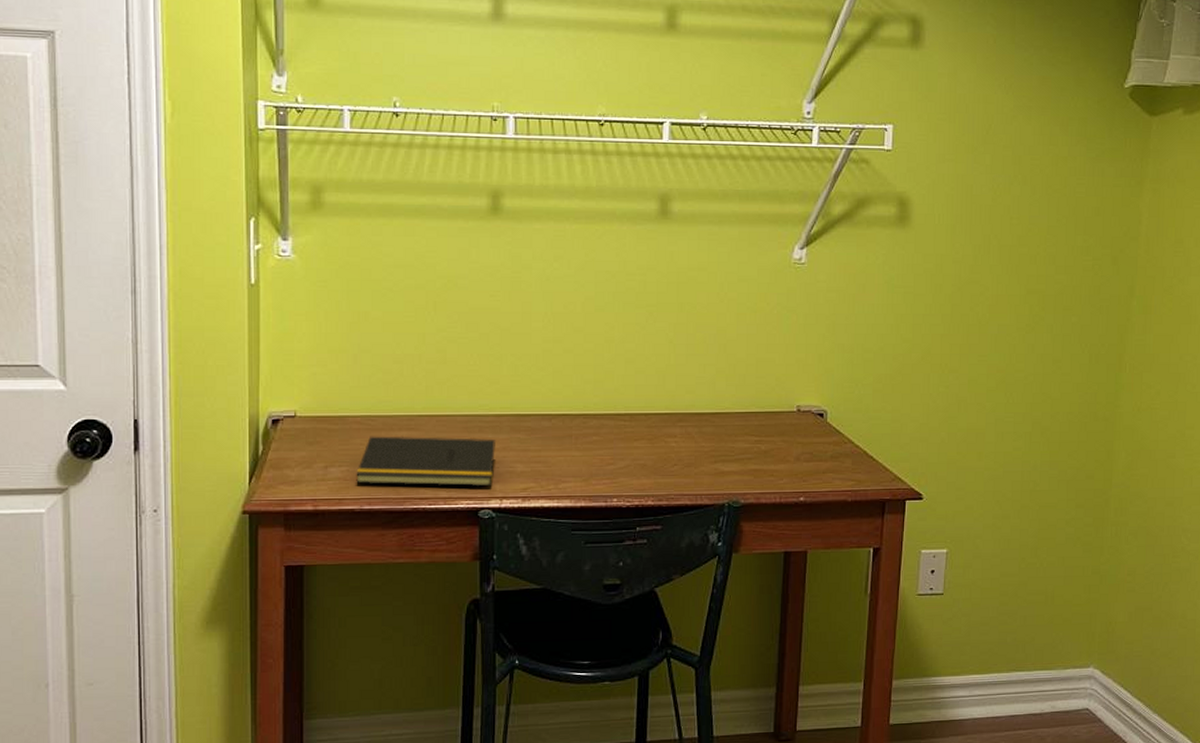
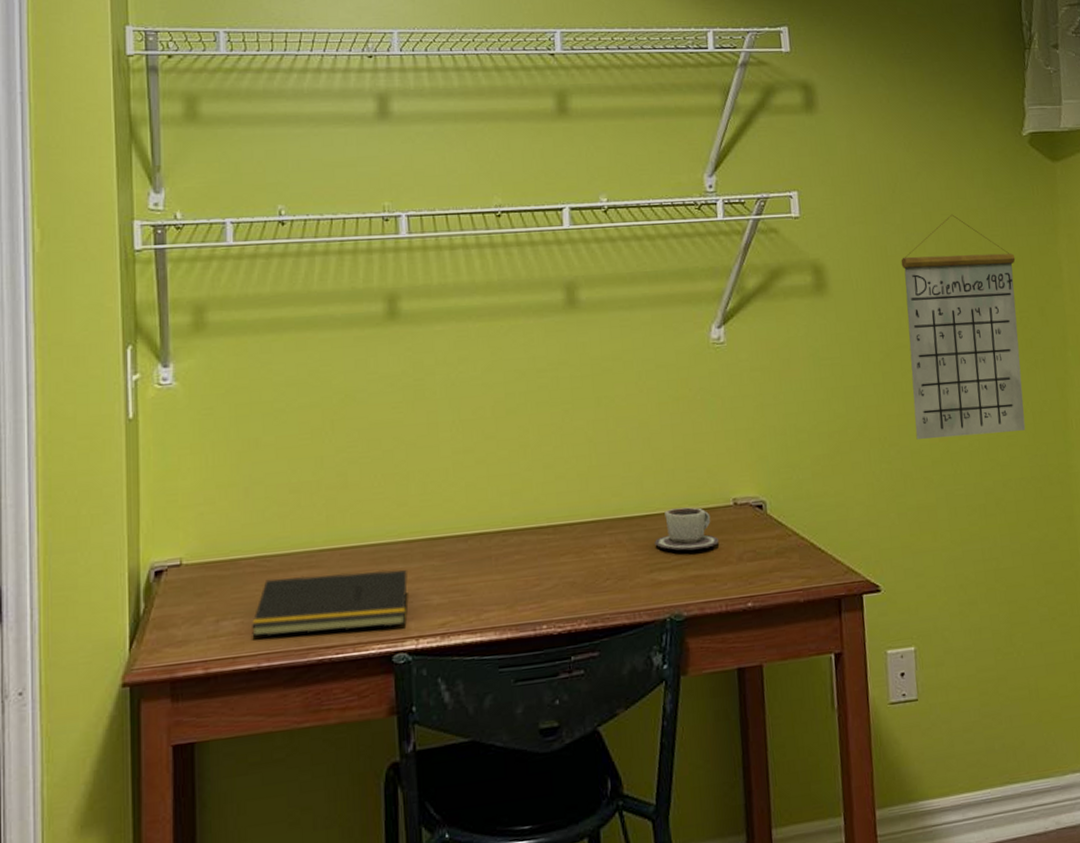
cup: none [721,409,780,447] -> present [655,507,719,551]
calendar: none [975,160,1097,369] -> present [901,214,1026,440]

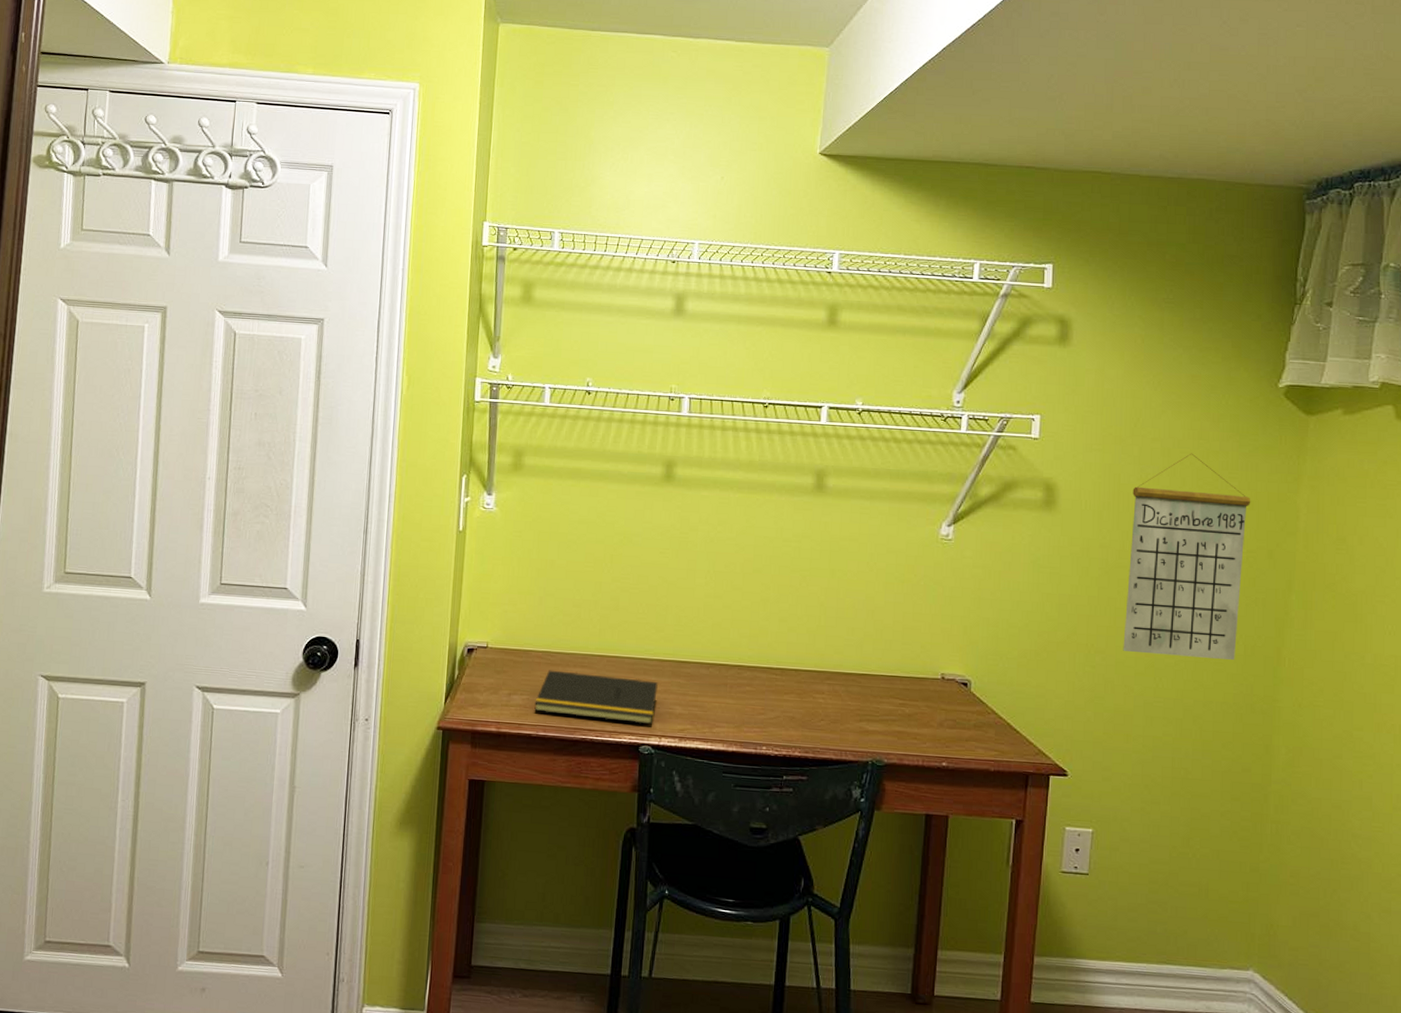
cup: present [655,507,719,551] -> none [867,672,924,711]

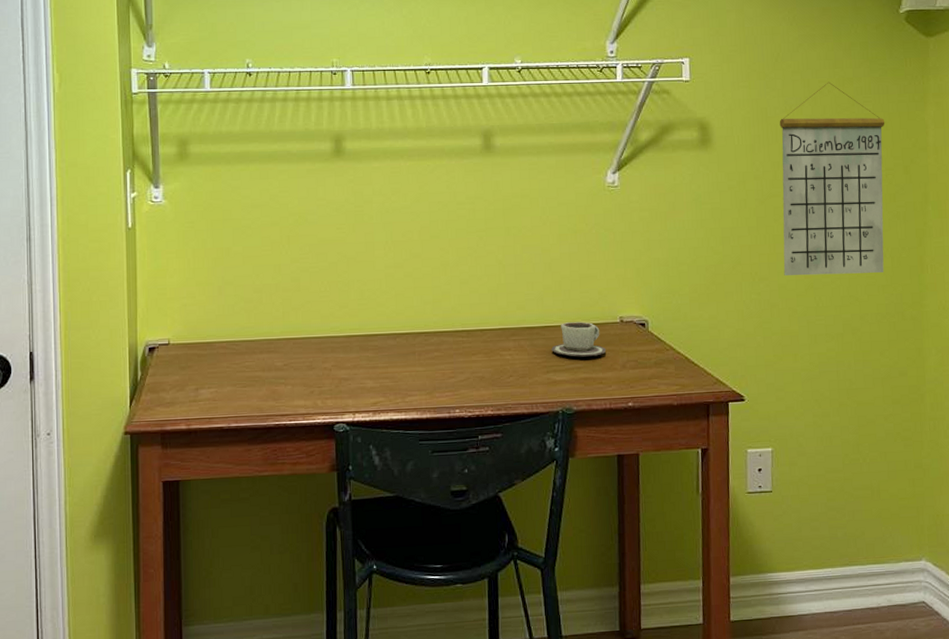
notepad: present [534,670,658,724] -> none [224,357,347,404]
cup: none [867,672,924,711] -> present [551,322,607,357]

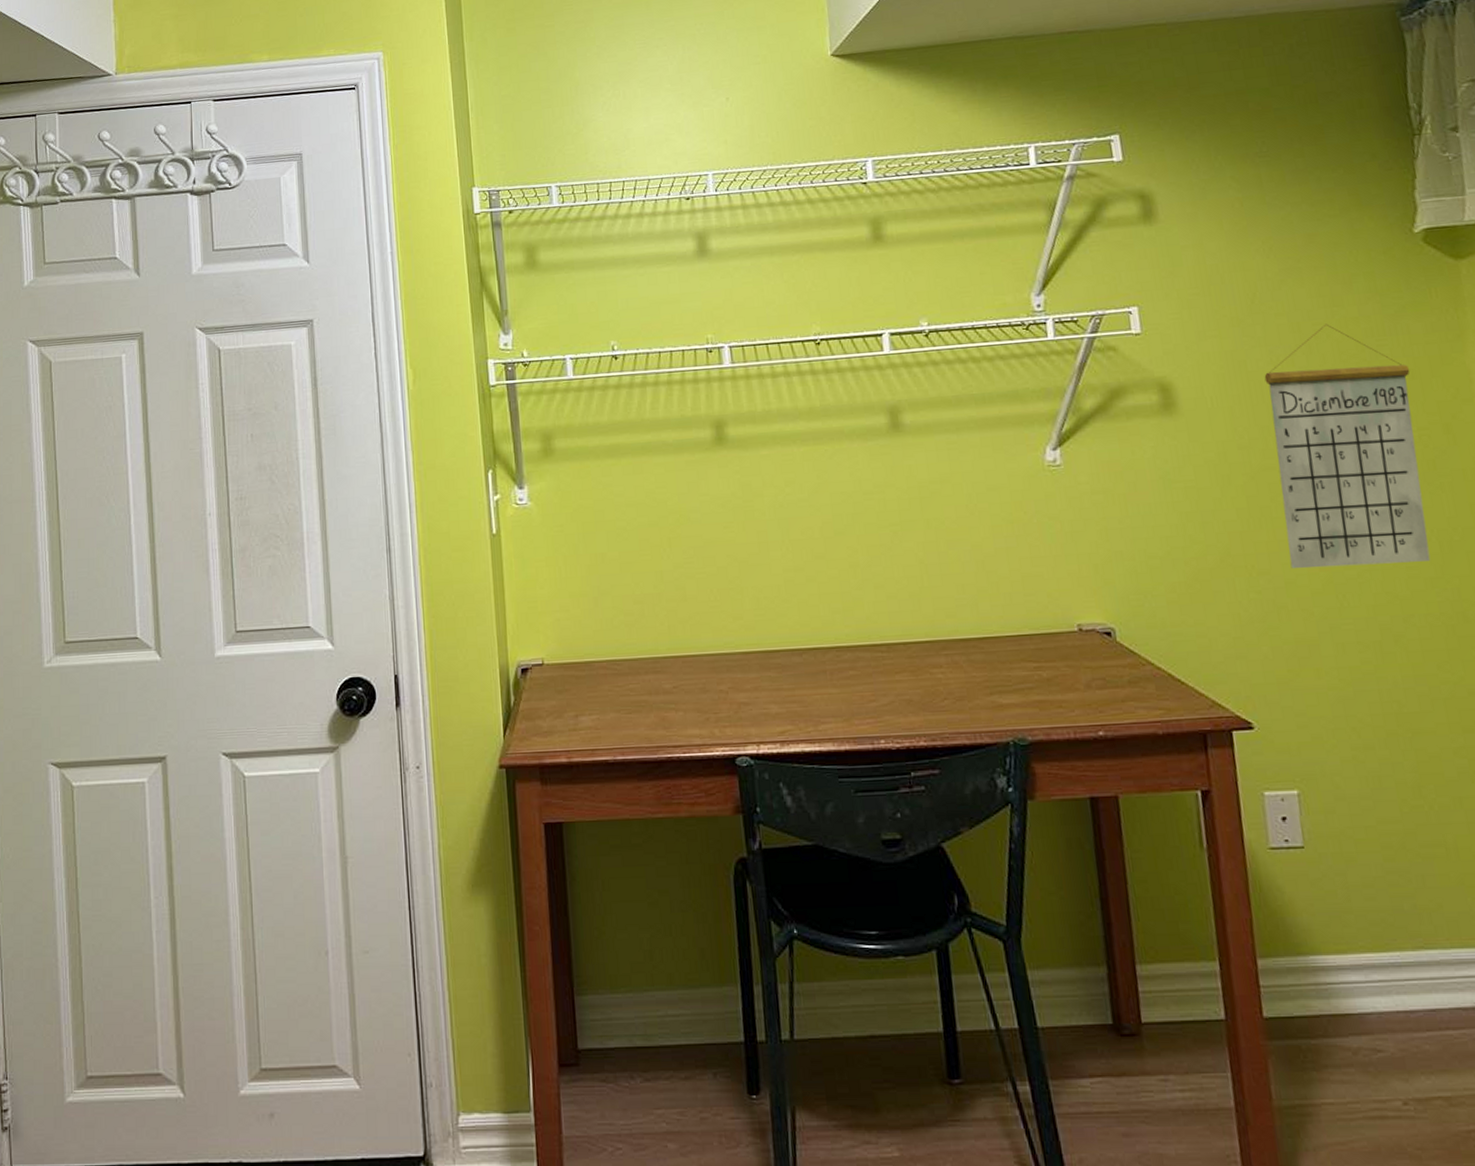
cup: present [551,322,607,357] -> none [993,631,1064,675]

